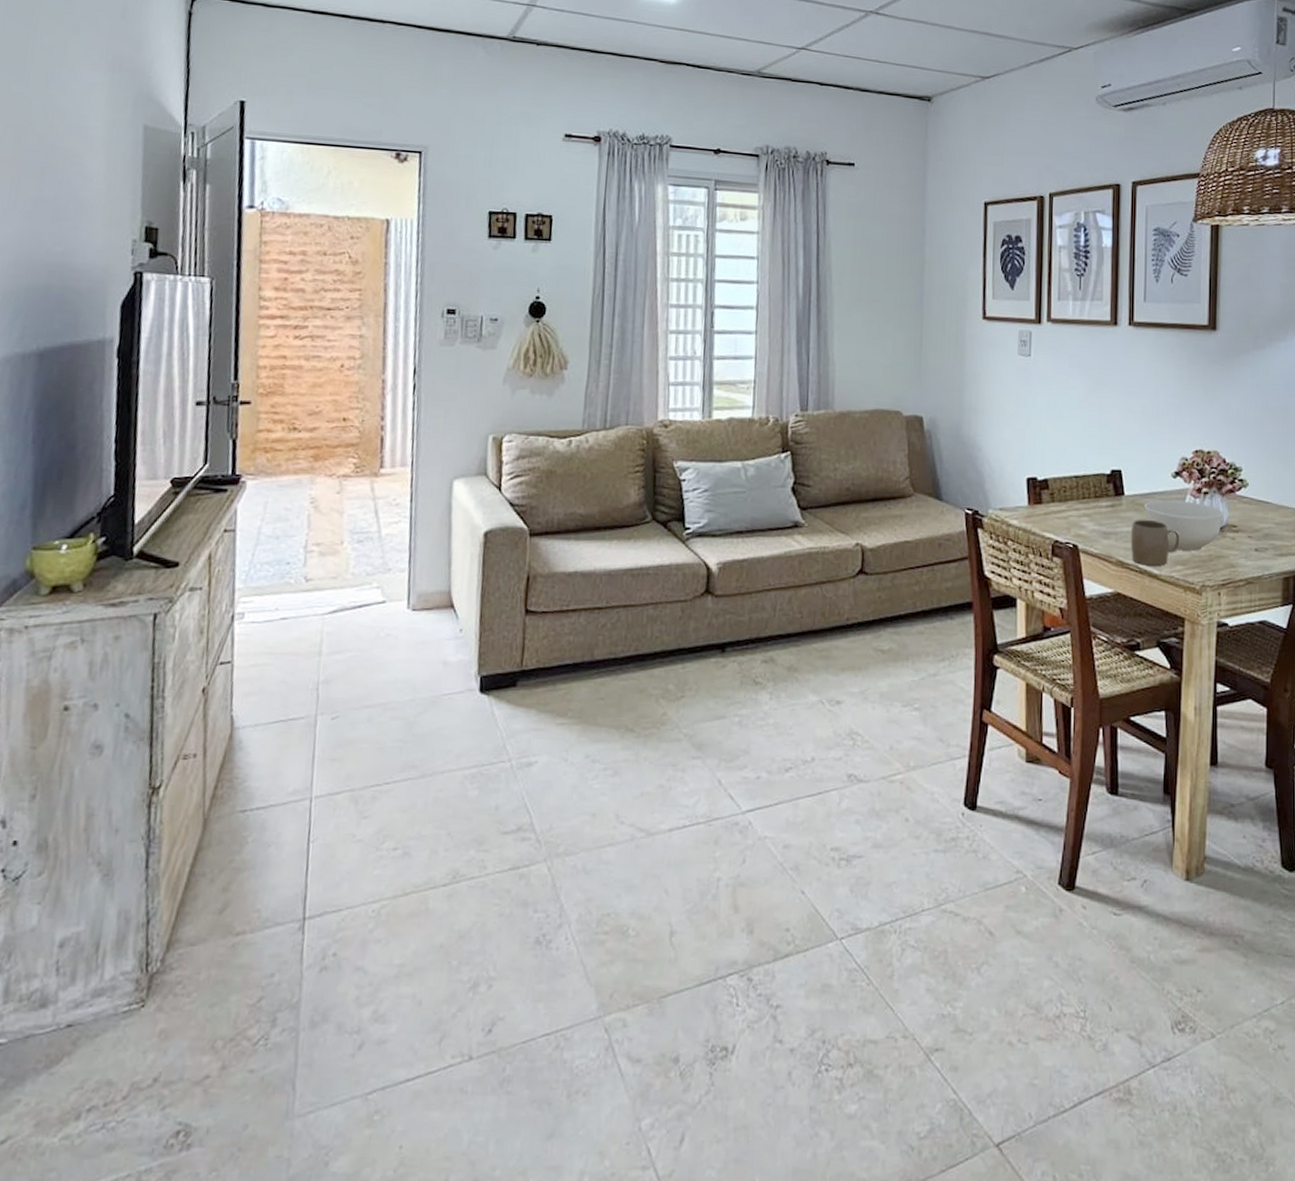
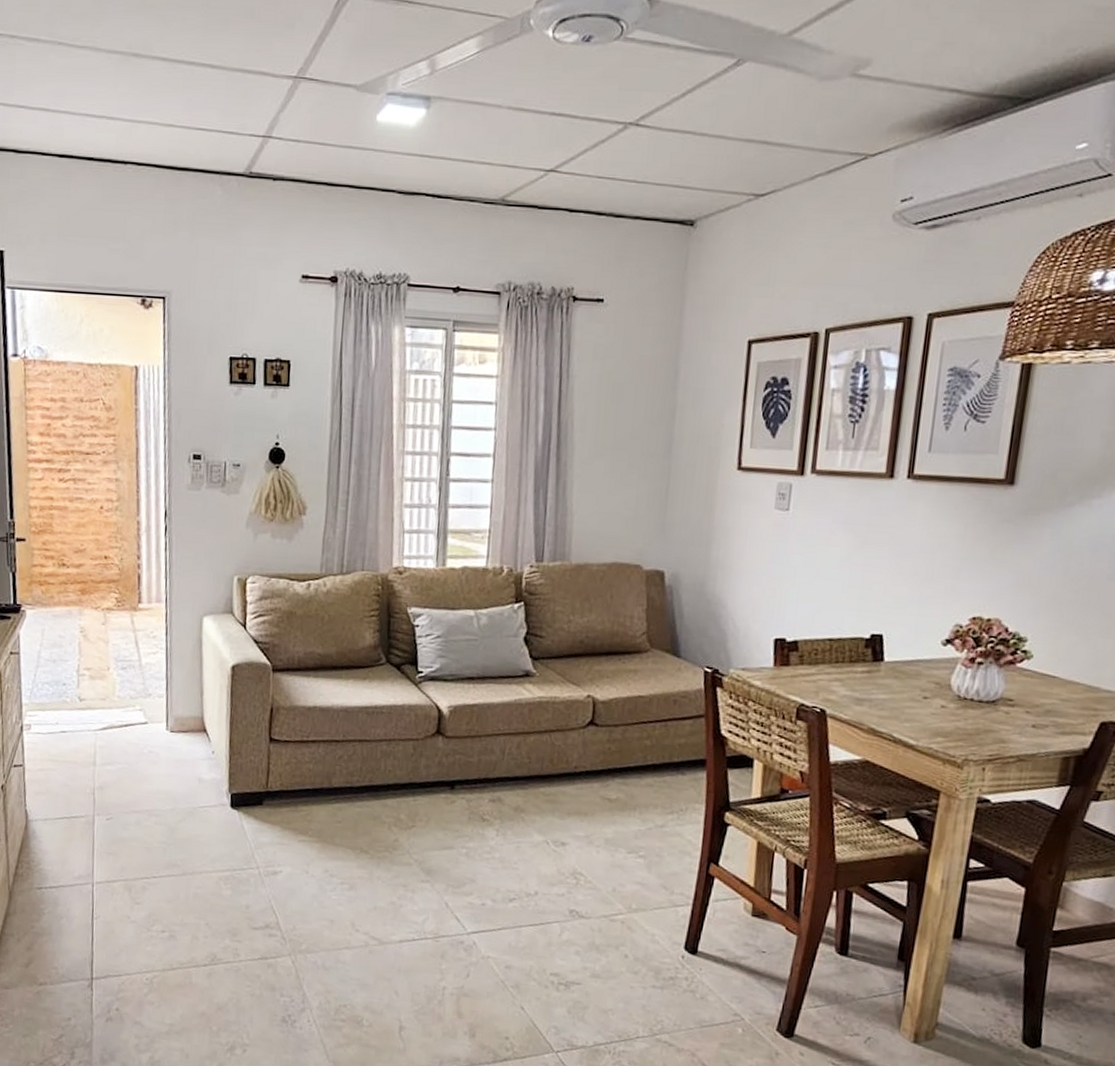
mug: present [1130,519,1180,566] -> none [885,686,945,737]
bowl: present [1144,500,1223,551] -> none [905,668,999,724]

